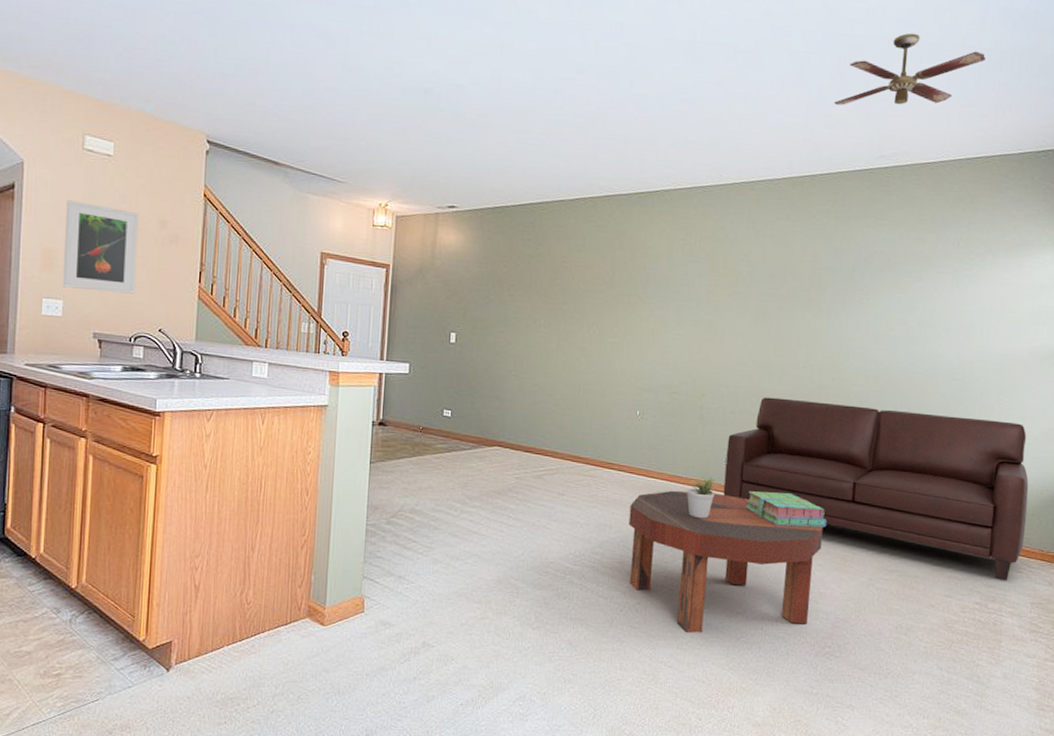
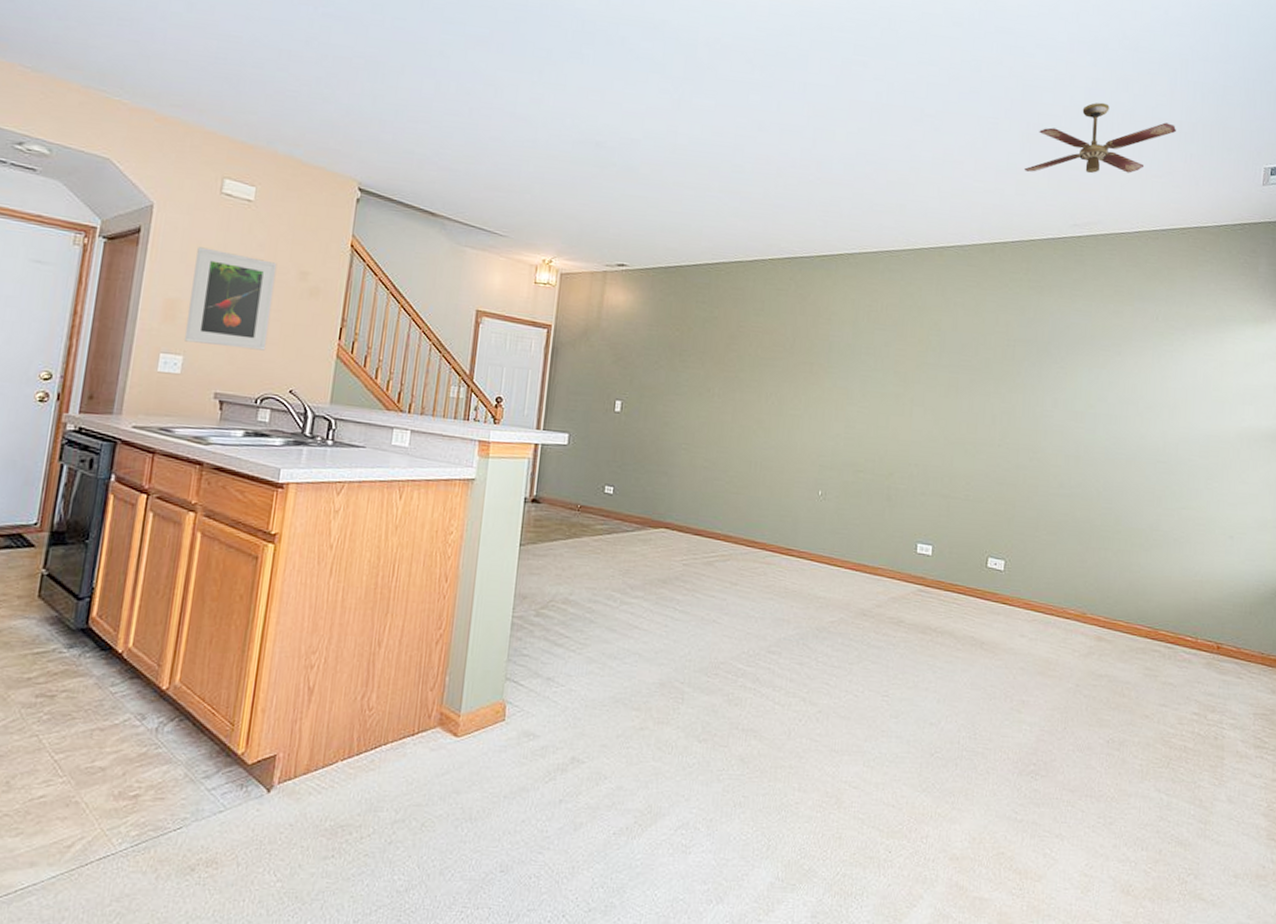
coffee table: present [628,490,823,634] -> none [809,580,1024,748]
potted plant: present [686,476,716,519] -> none [873,565,906,614]
sofa: present [723,397,1029,580] -> none [913,477,1244,687]
stack of books: present [745,491,828,527] -> none [937,582,1029,625]

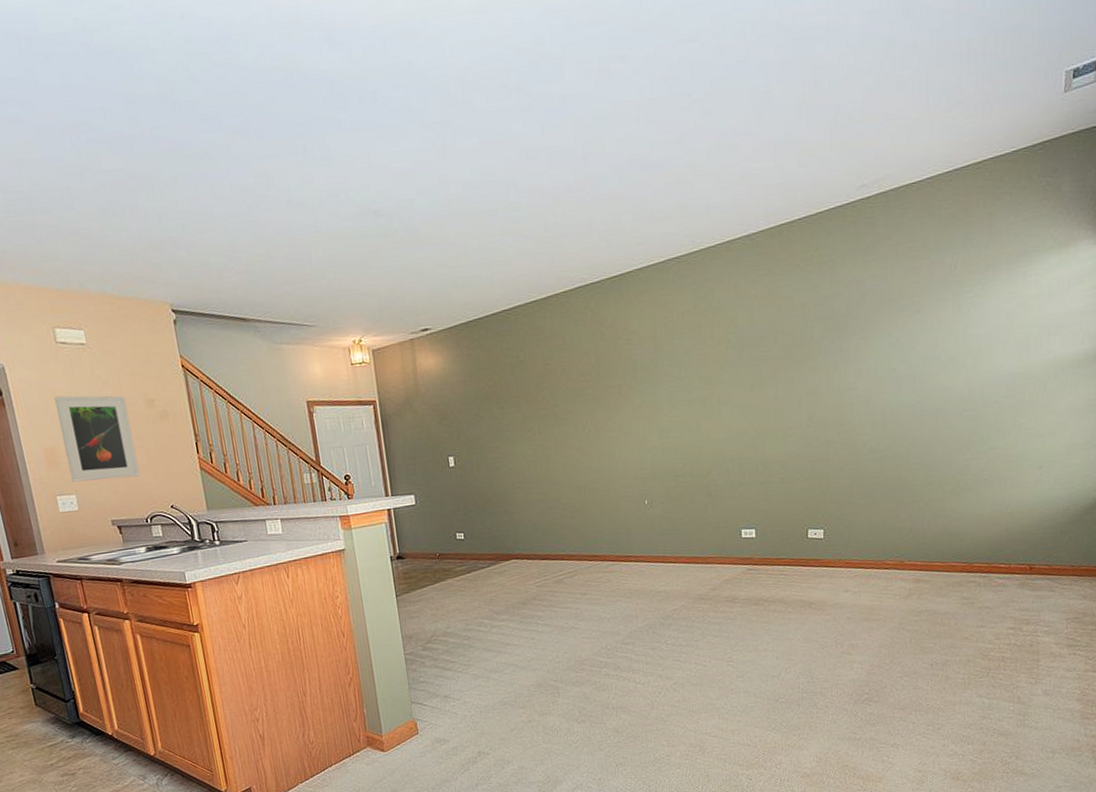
ceiling fan: present [1023,102,1176,174] -> none [803,38,965,138]

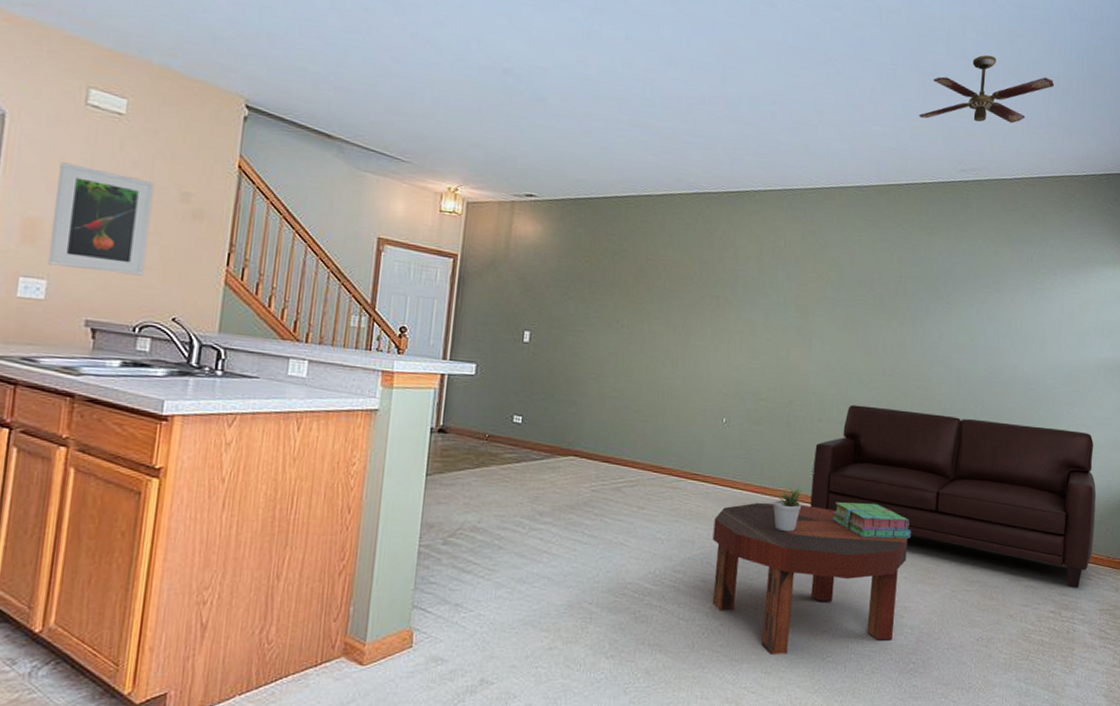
coffee table: none [652,566,848,704] -> present [712,502,908,656]
potted plant: none [706,551,735,594] -> present [773,486,803,532]
sofa: none [740,442,1055,602] -> present [810,404,1097,588]
stack of books: none [766,554,851,588] -> present [831,502,912,539]
ceiling fan: none [803,38,965,138] -> present [918,55,1054,124]

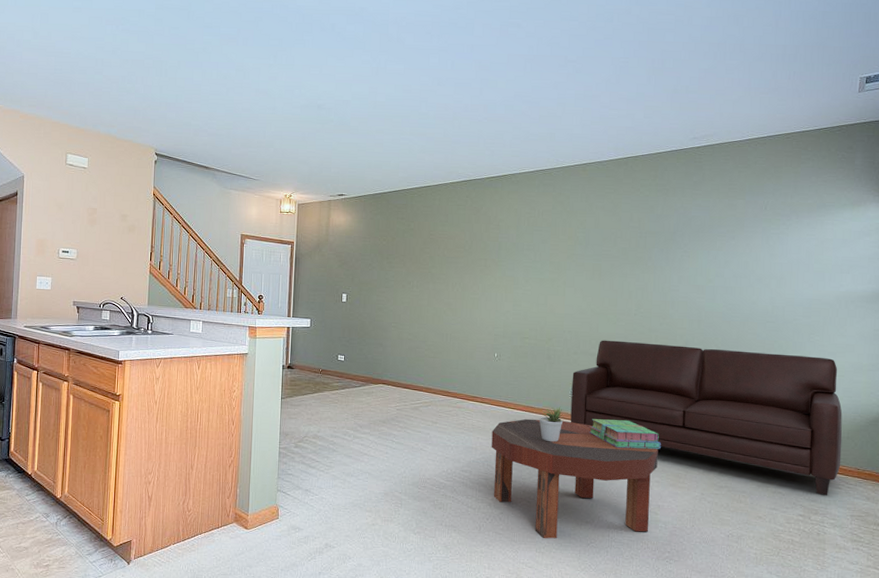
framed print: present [48,162,155,276] -> none [52,202,106,271]
ceiling fan: present [918,55,1054,124] -> none [650,36,781,98]

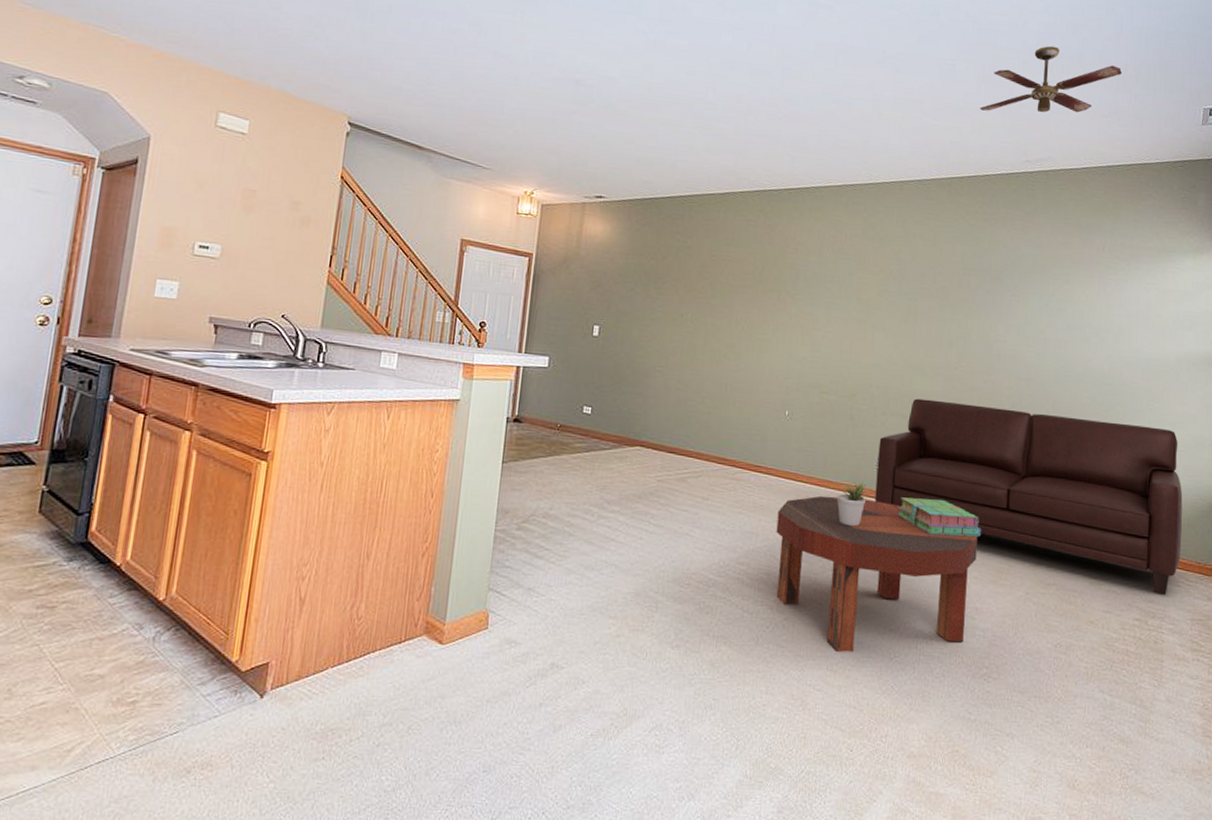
ceiling fan: none [650,36,781,98] -> present [979,45,1122,113]

